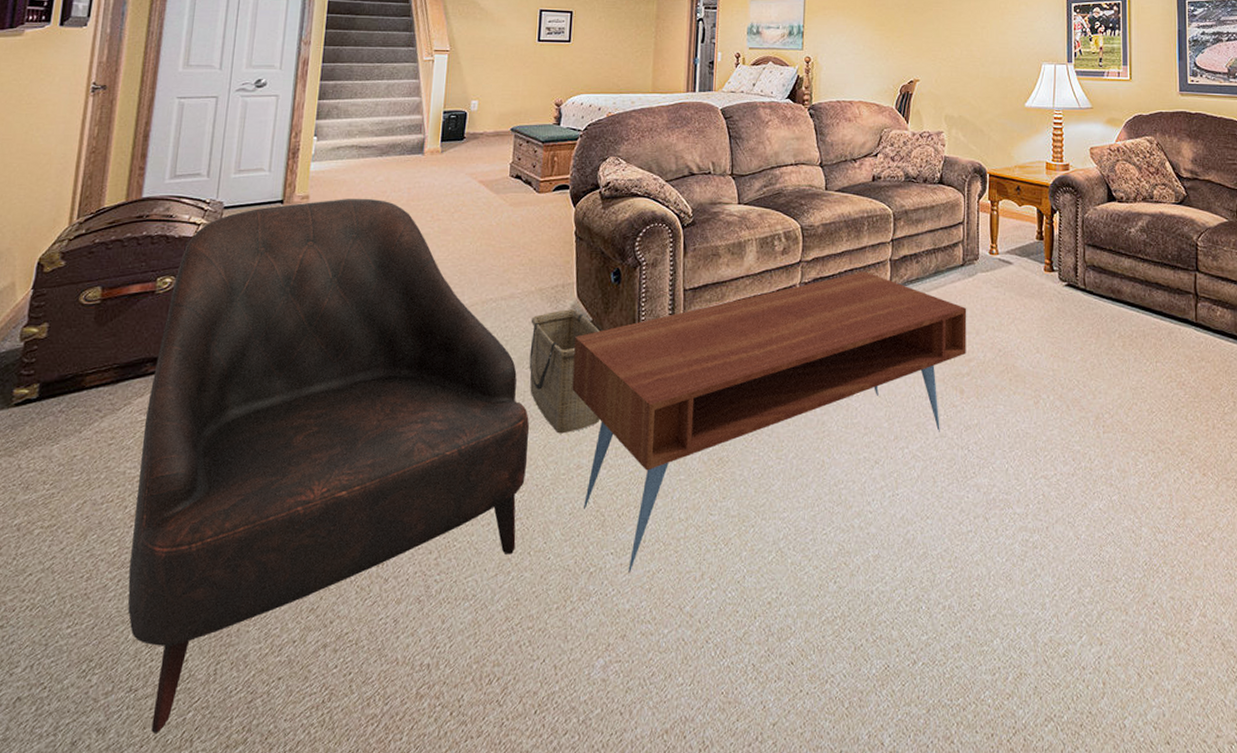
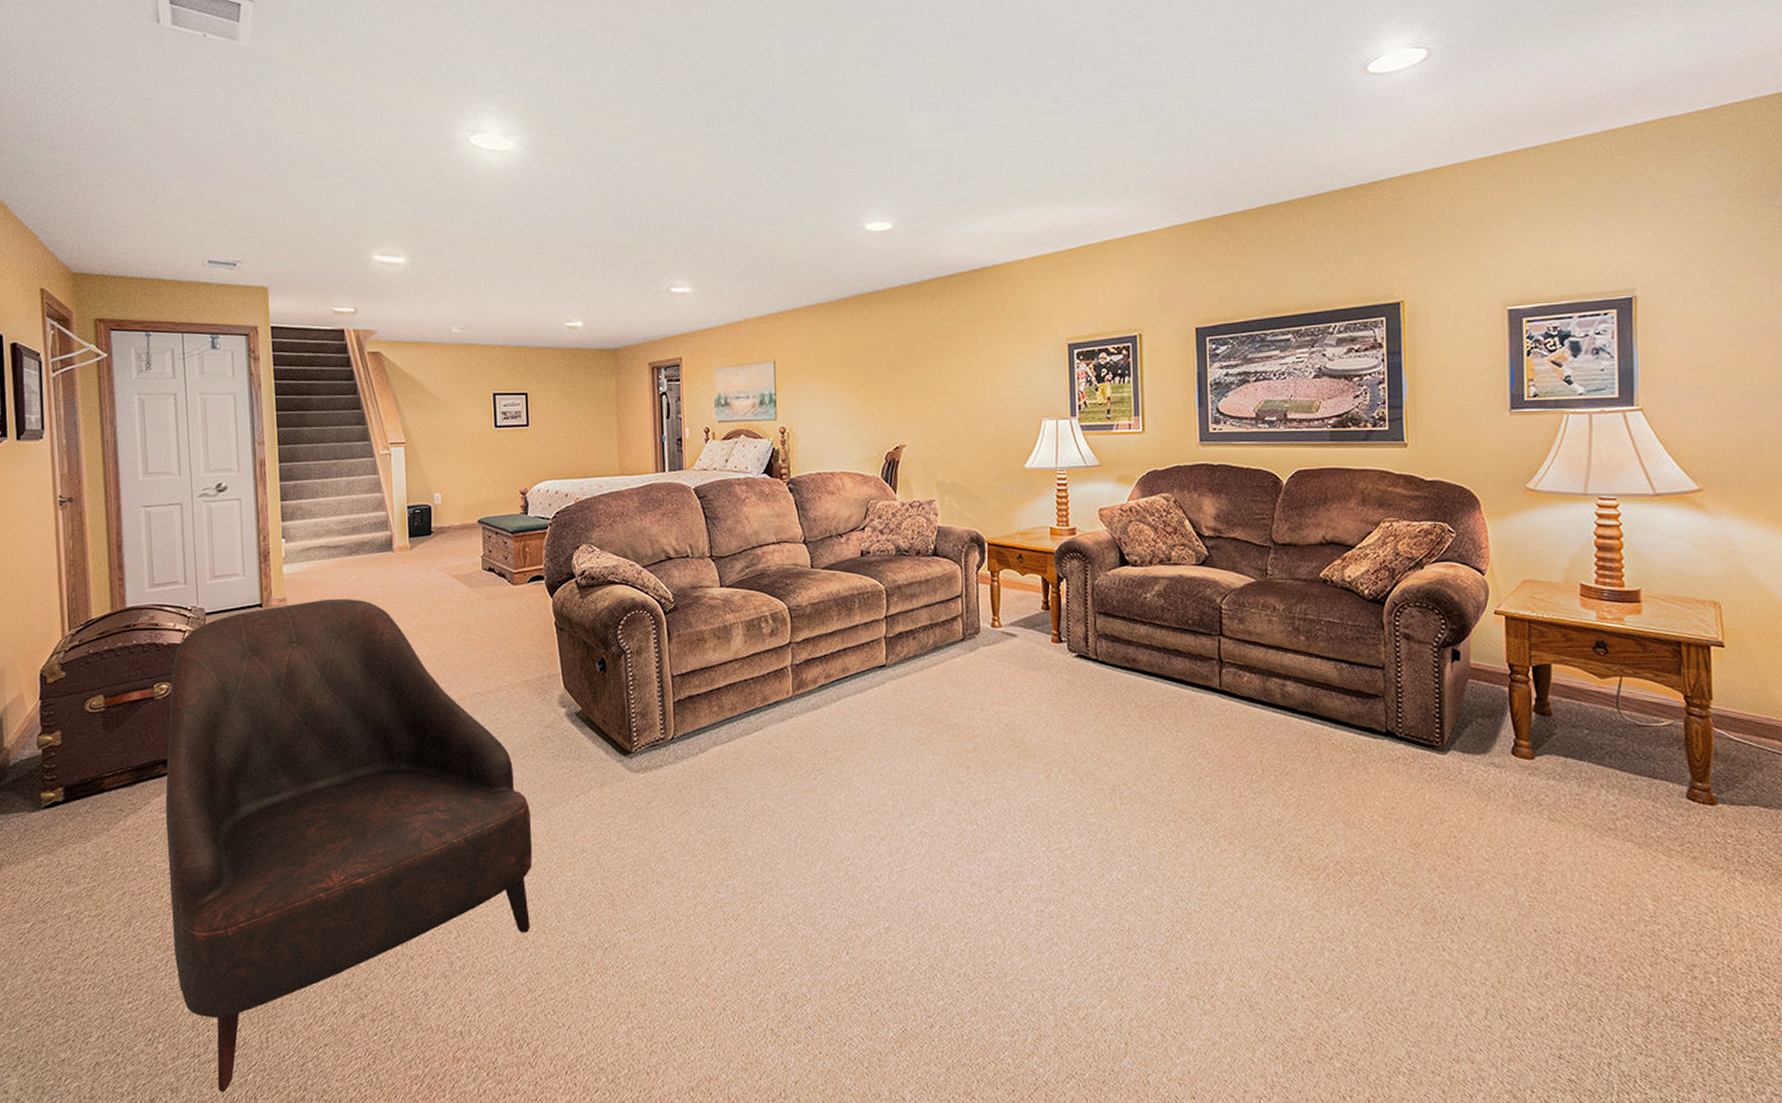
basket: present [529,309,600,434] -> none [520,700,599,820]
coffee table: present [572,271,967,573] -> none [566,650,971,948]

